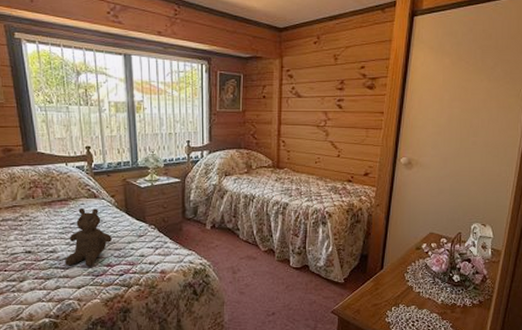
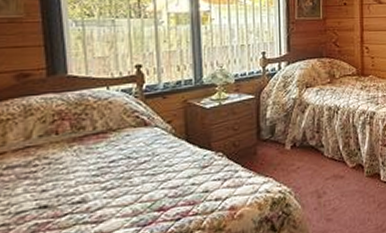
teddy bear: present [65,207,112,267] -> none [98,139,166,219]

